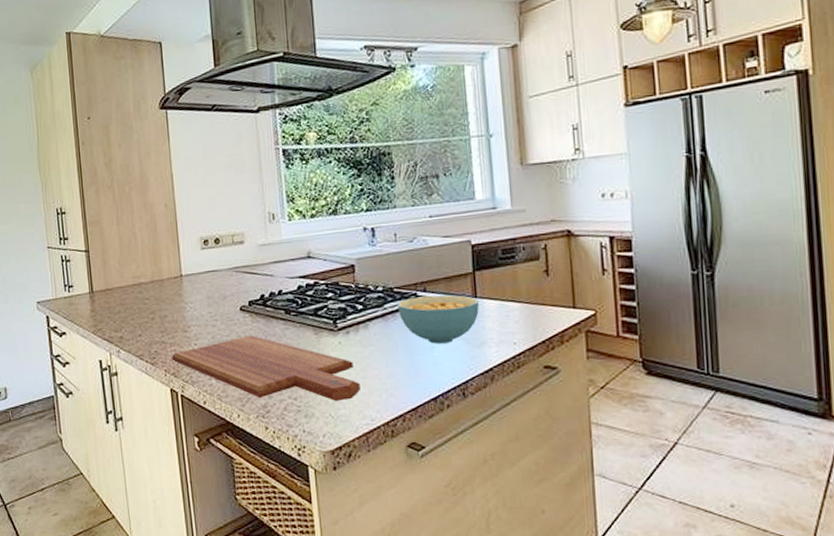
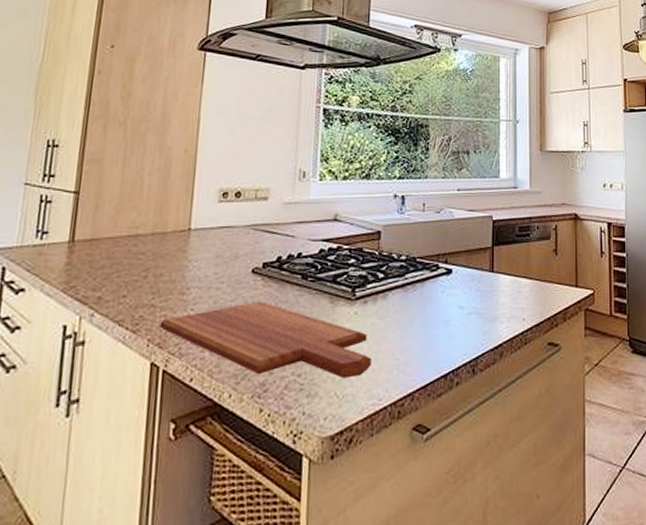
cereal bowl: present [398,295,479,344] -> none [419,268,495,318]

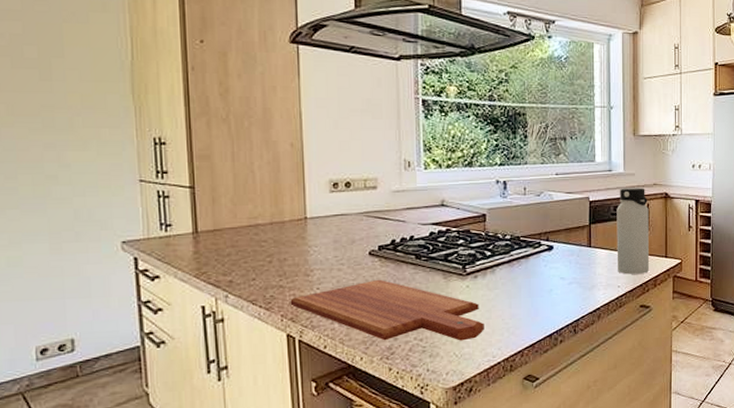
water bottle: none [522,207,558,305] -> present [616,188,650,274]

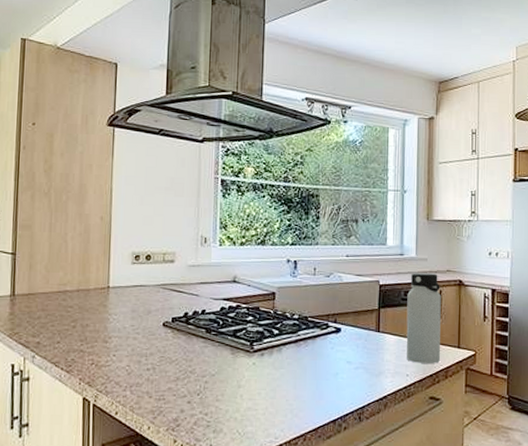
cutting board: present [290,279,484,341] -> none [88,350,268,419]

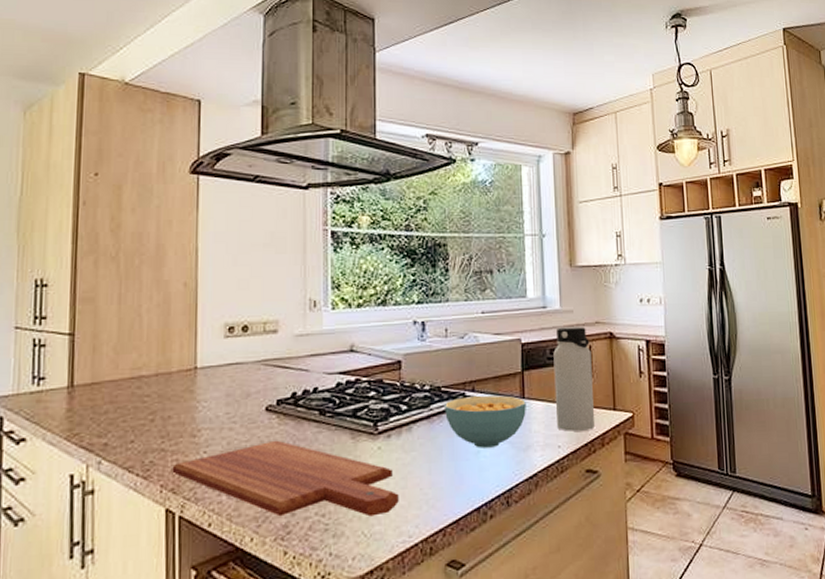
cutting board: none [88,350,268,419] -> present [172,440,399,517]
cereal bowl: none [310,327,381,371] -> present [445,395,526,448]

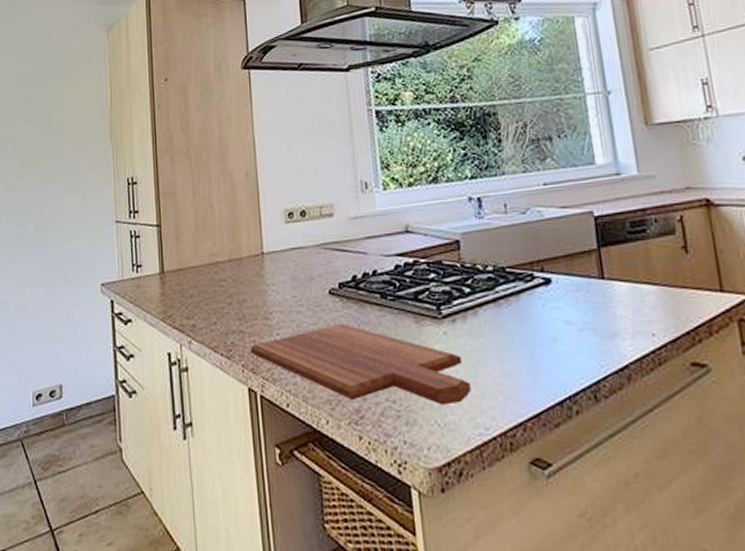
cereal bowl: present [445,395,526,448] -> none [511,276,608,335]
water bottle: present [553,327,596,432] -> none [634,194,698,317]

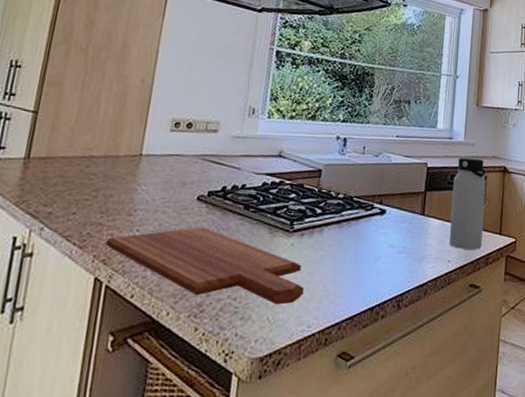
water bottle: none [634,194,698,317] -> present [449,157,486,250]

